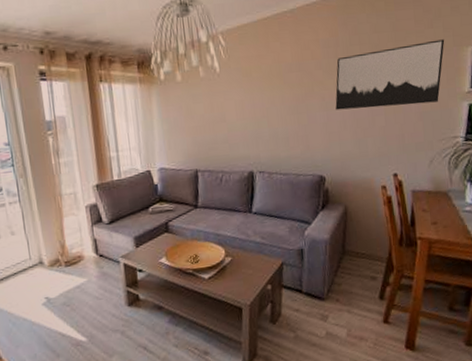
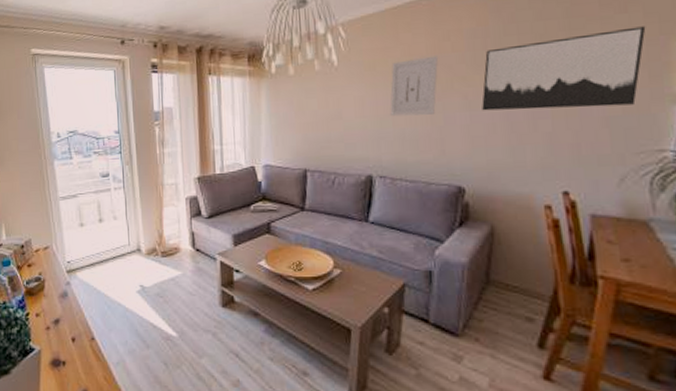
wall art: none [265,63,302,118] -> present [390,56,438,117]

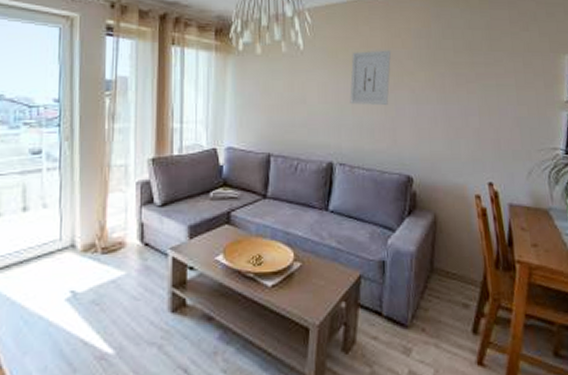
wall art: present [481,26,646,111] -> none [426,43,541,108]

